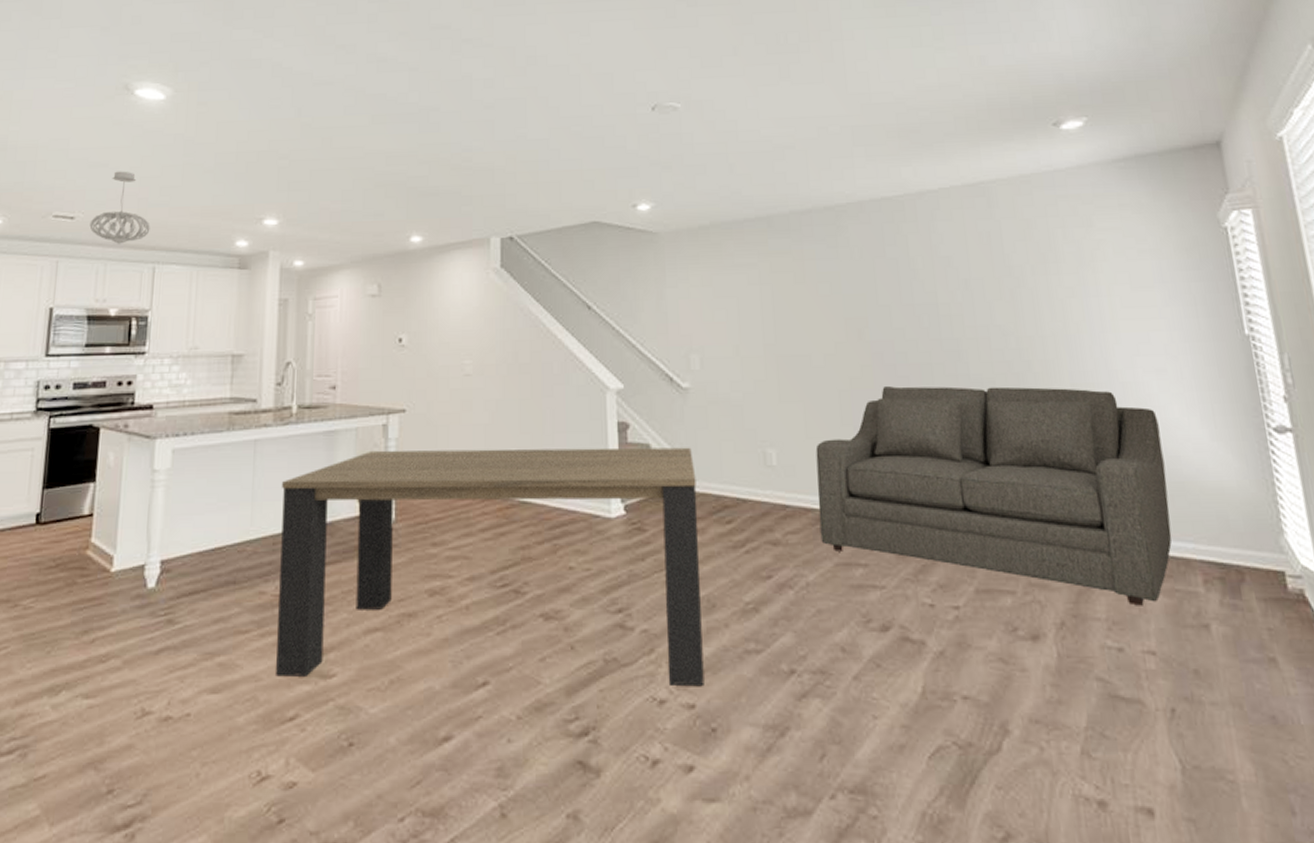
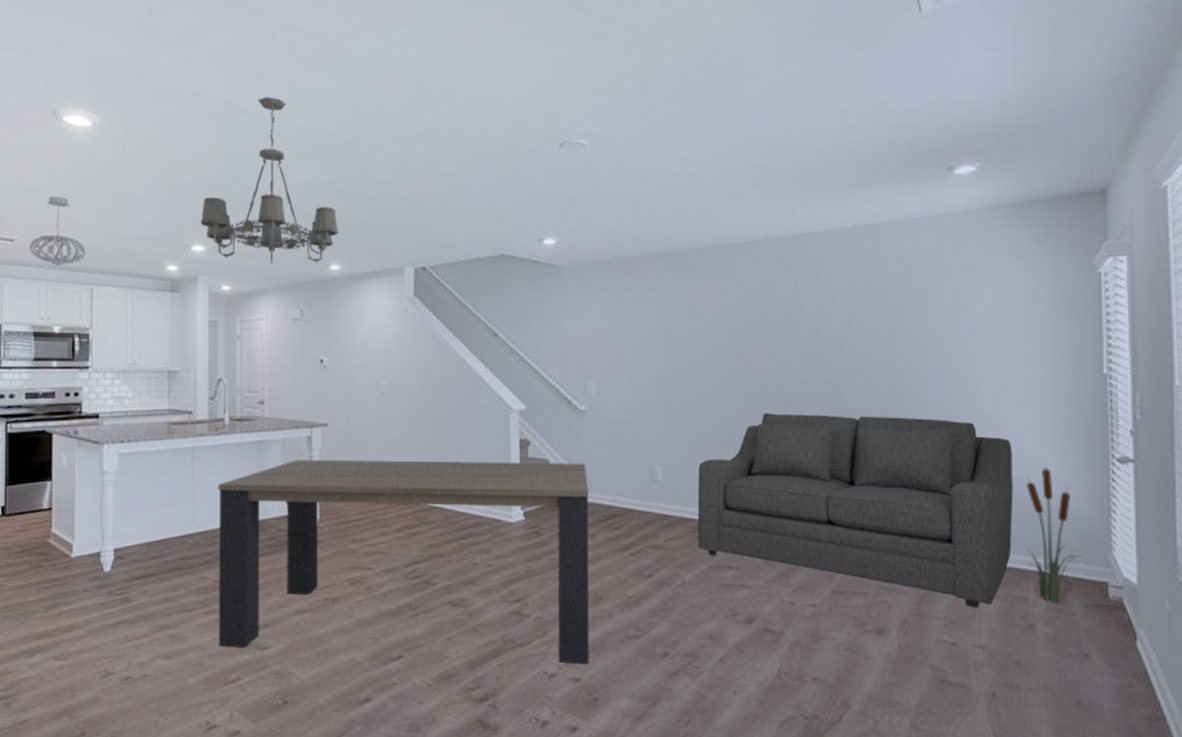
chandelier: none [274,67,420,237] -> present [200,97,338,264]
decorative plant: none [1178,439,1253,598] -> present [1026,467,1083,603]

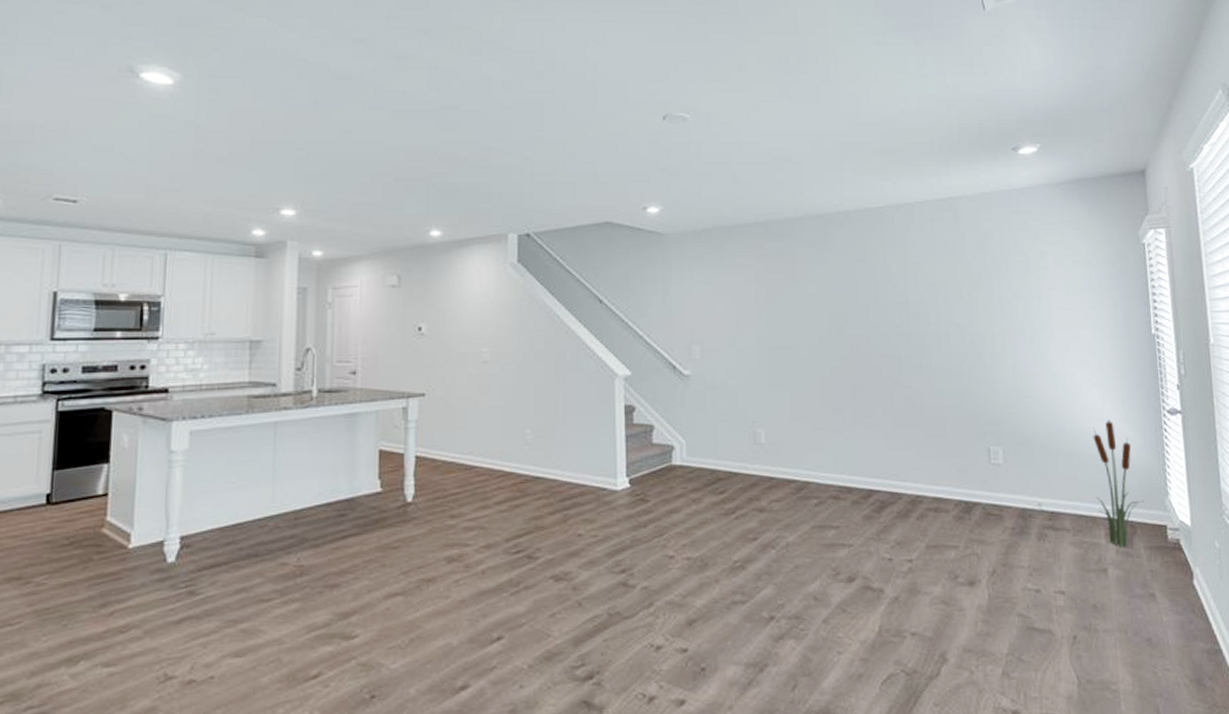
pendant light: present [29,196,86,267] -> none [94,155,161,231]
chandelier: present [200,97,338,264] -> none [291,62,440,229]
dining table: present [217,459,589,664] -> none [299,427,696,640]
sofa: present [697,413,1013,608] -> none [799,375,1084,556]

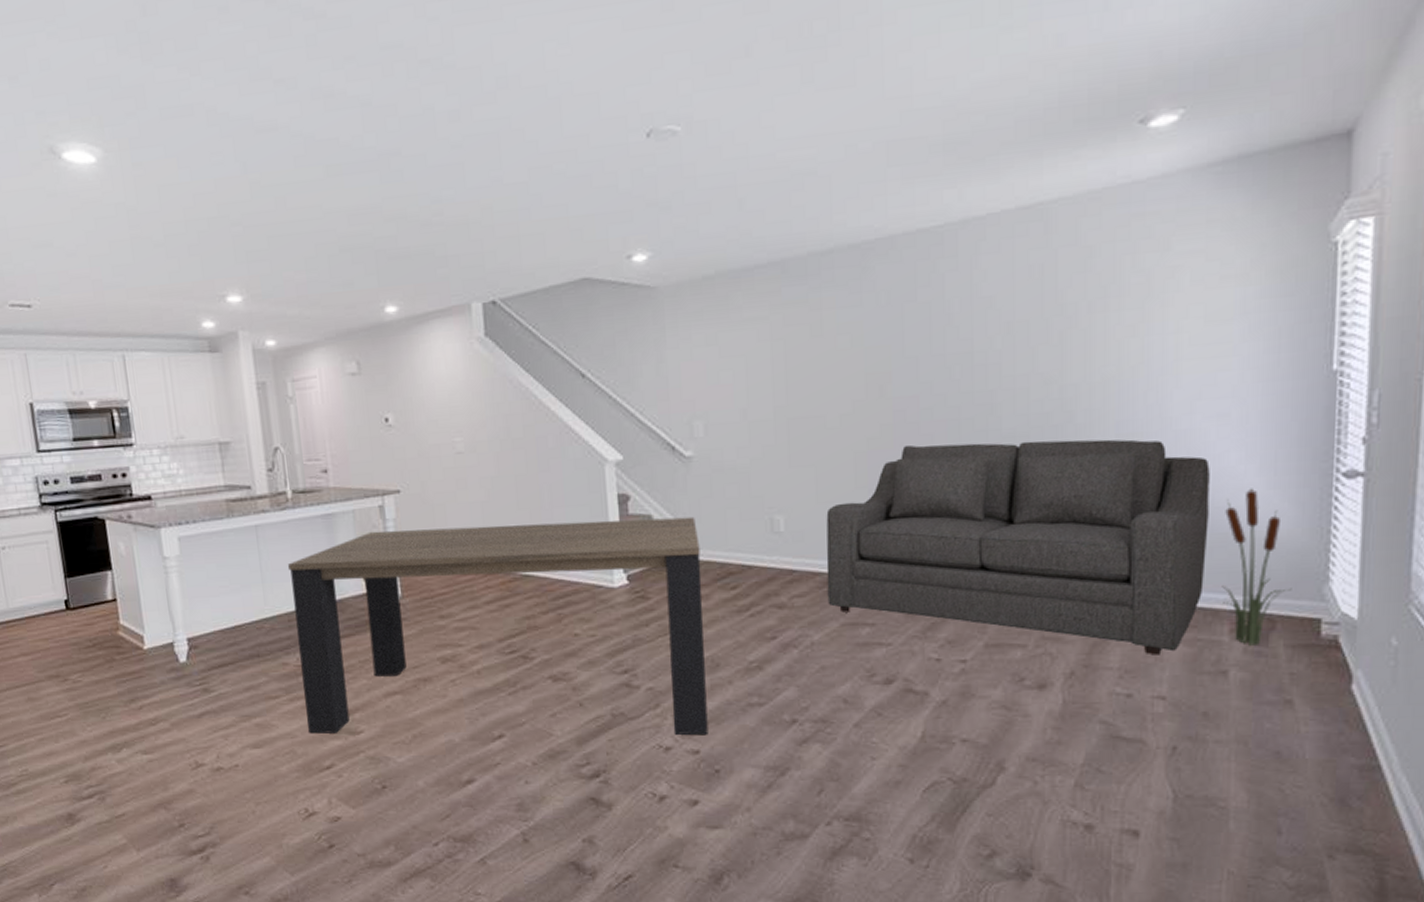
dining table: none [299,427,696,640] -> present [287,516,708,736]
sofa: none [799,375,1084,556] -> present [826,439,1210,655]

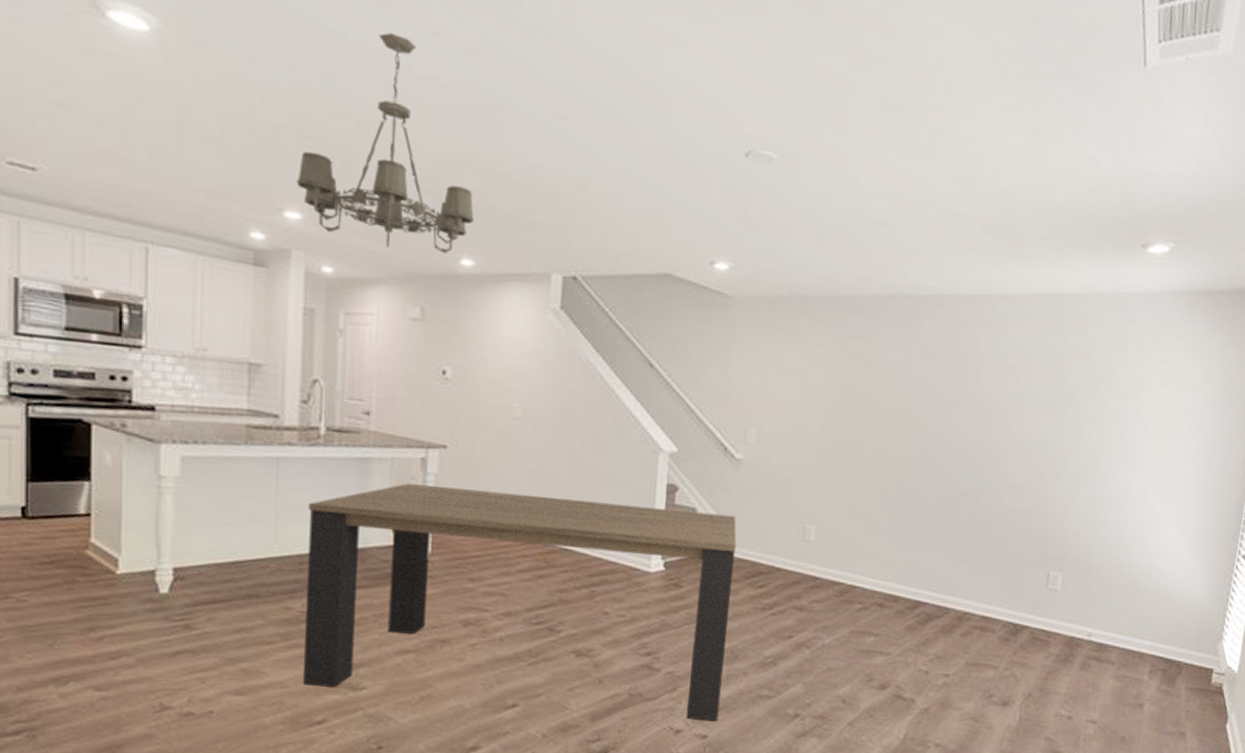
chandelier: none [232,106,391,311] -> present [296,33,474,255]
sofa: present [826,439,1210,655] -> none [842,481,1154,686]
decorative plant: present [1222,488,1292,646] -> none [1148,558,1197,686]

